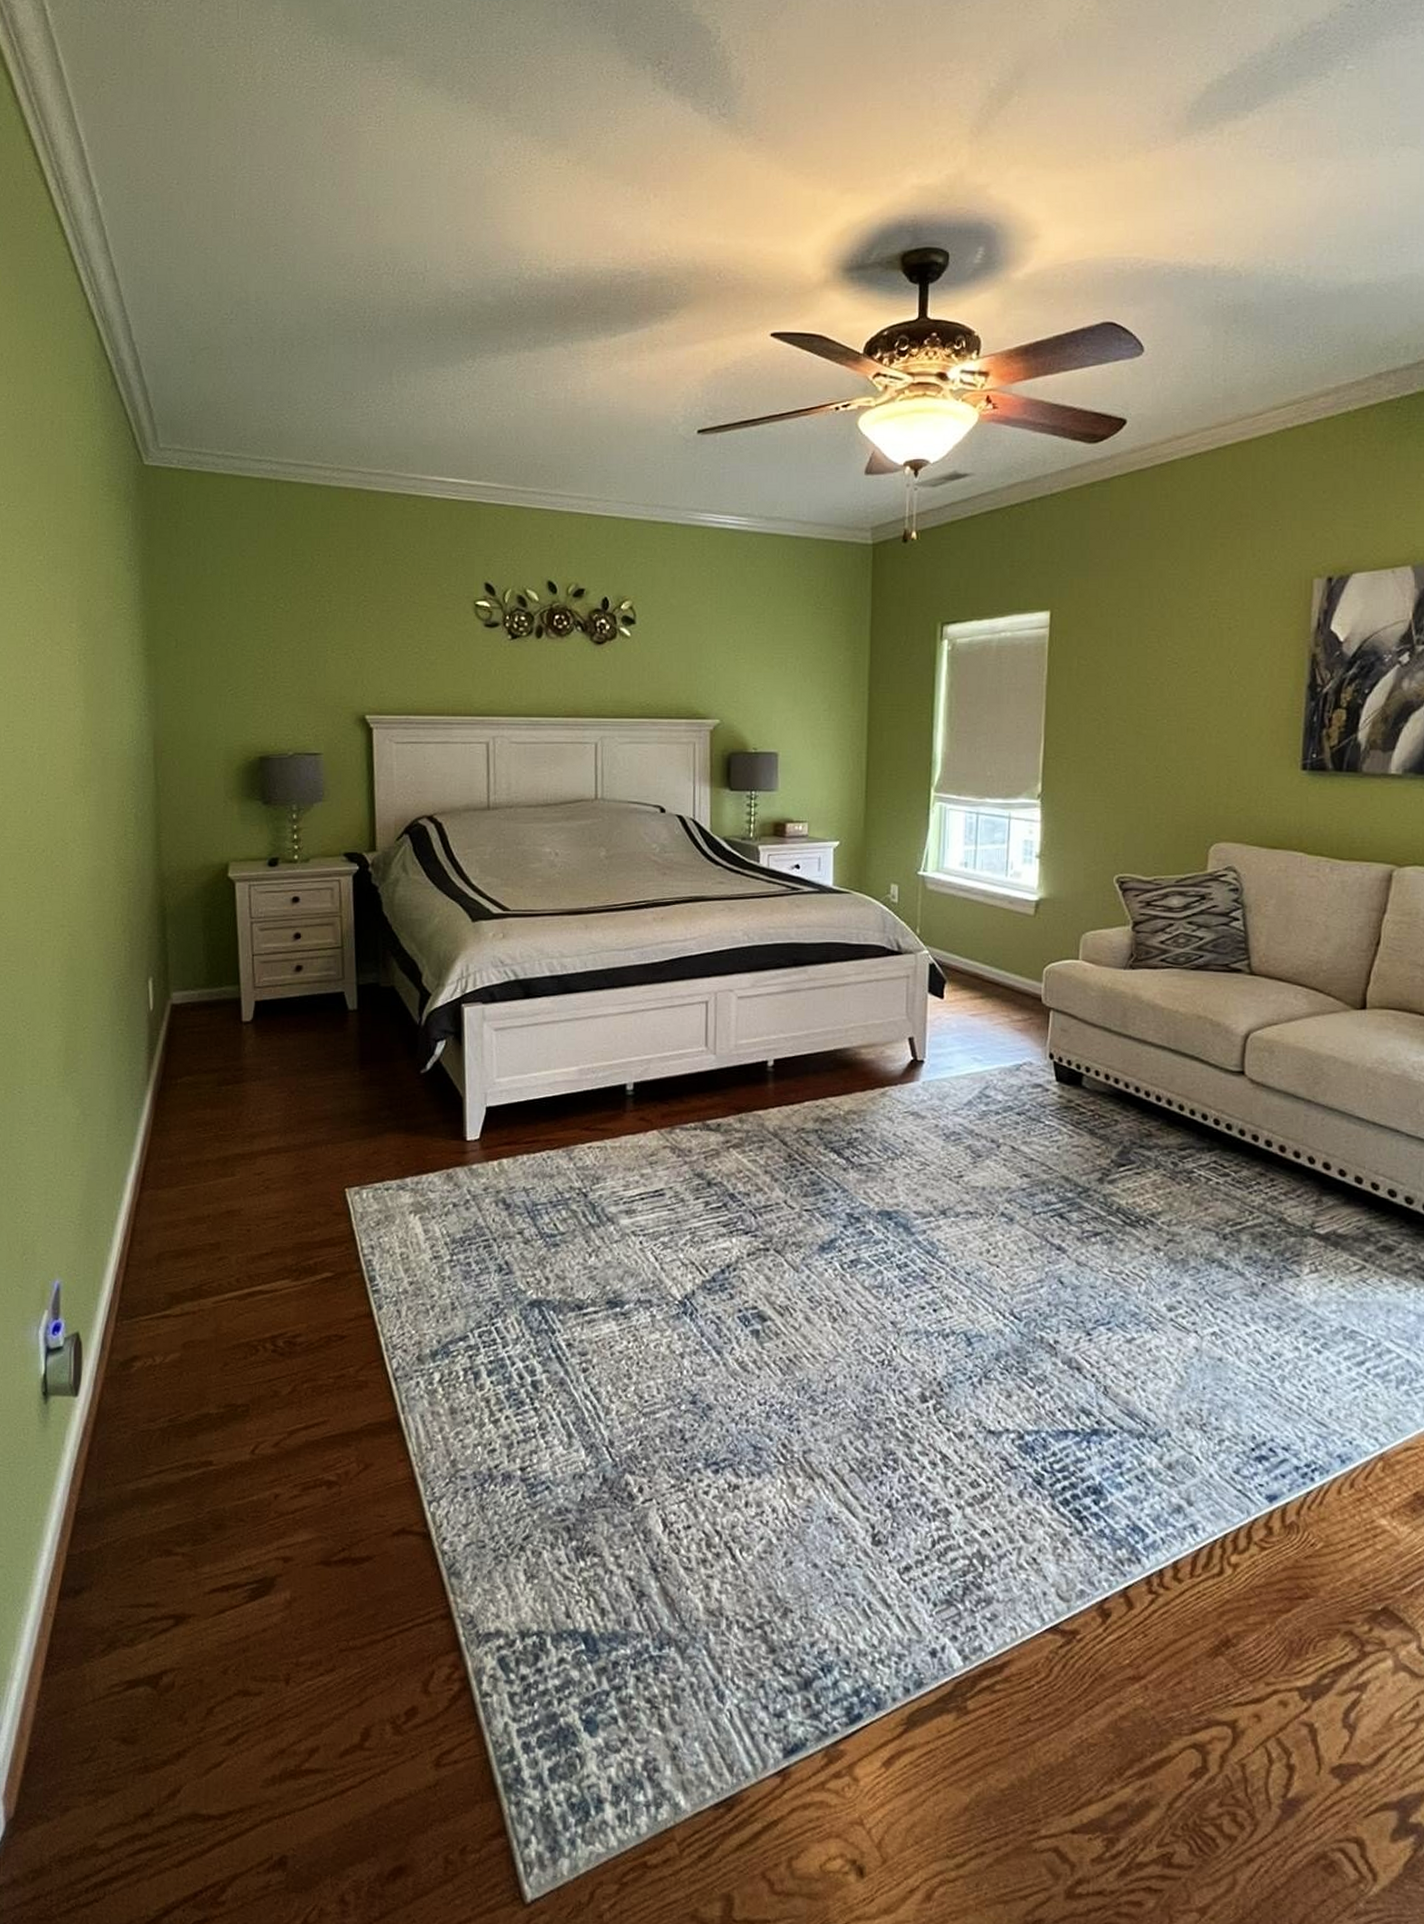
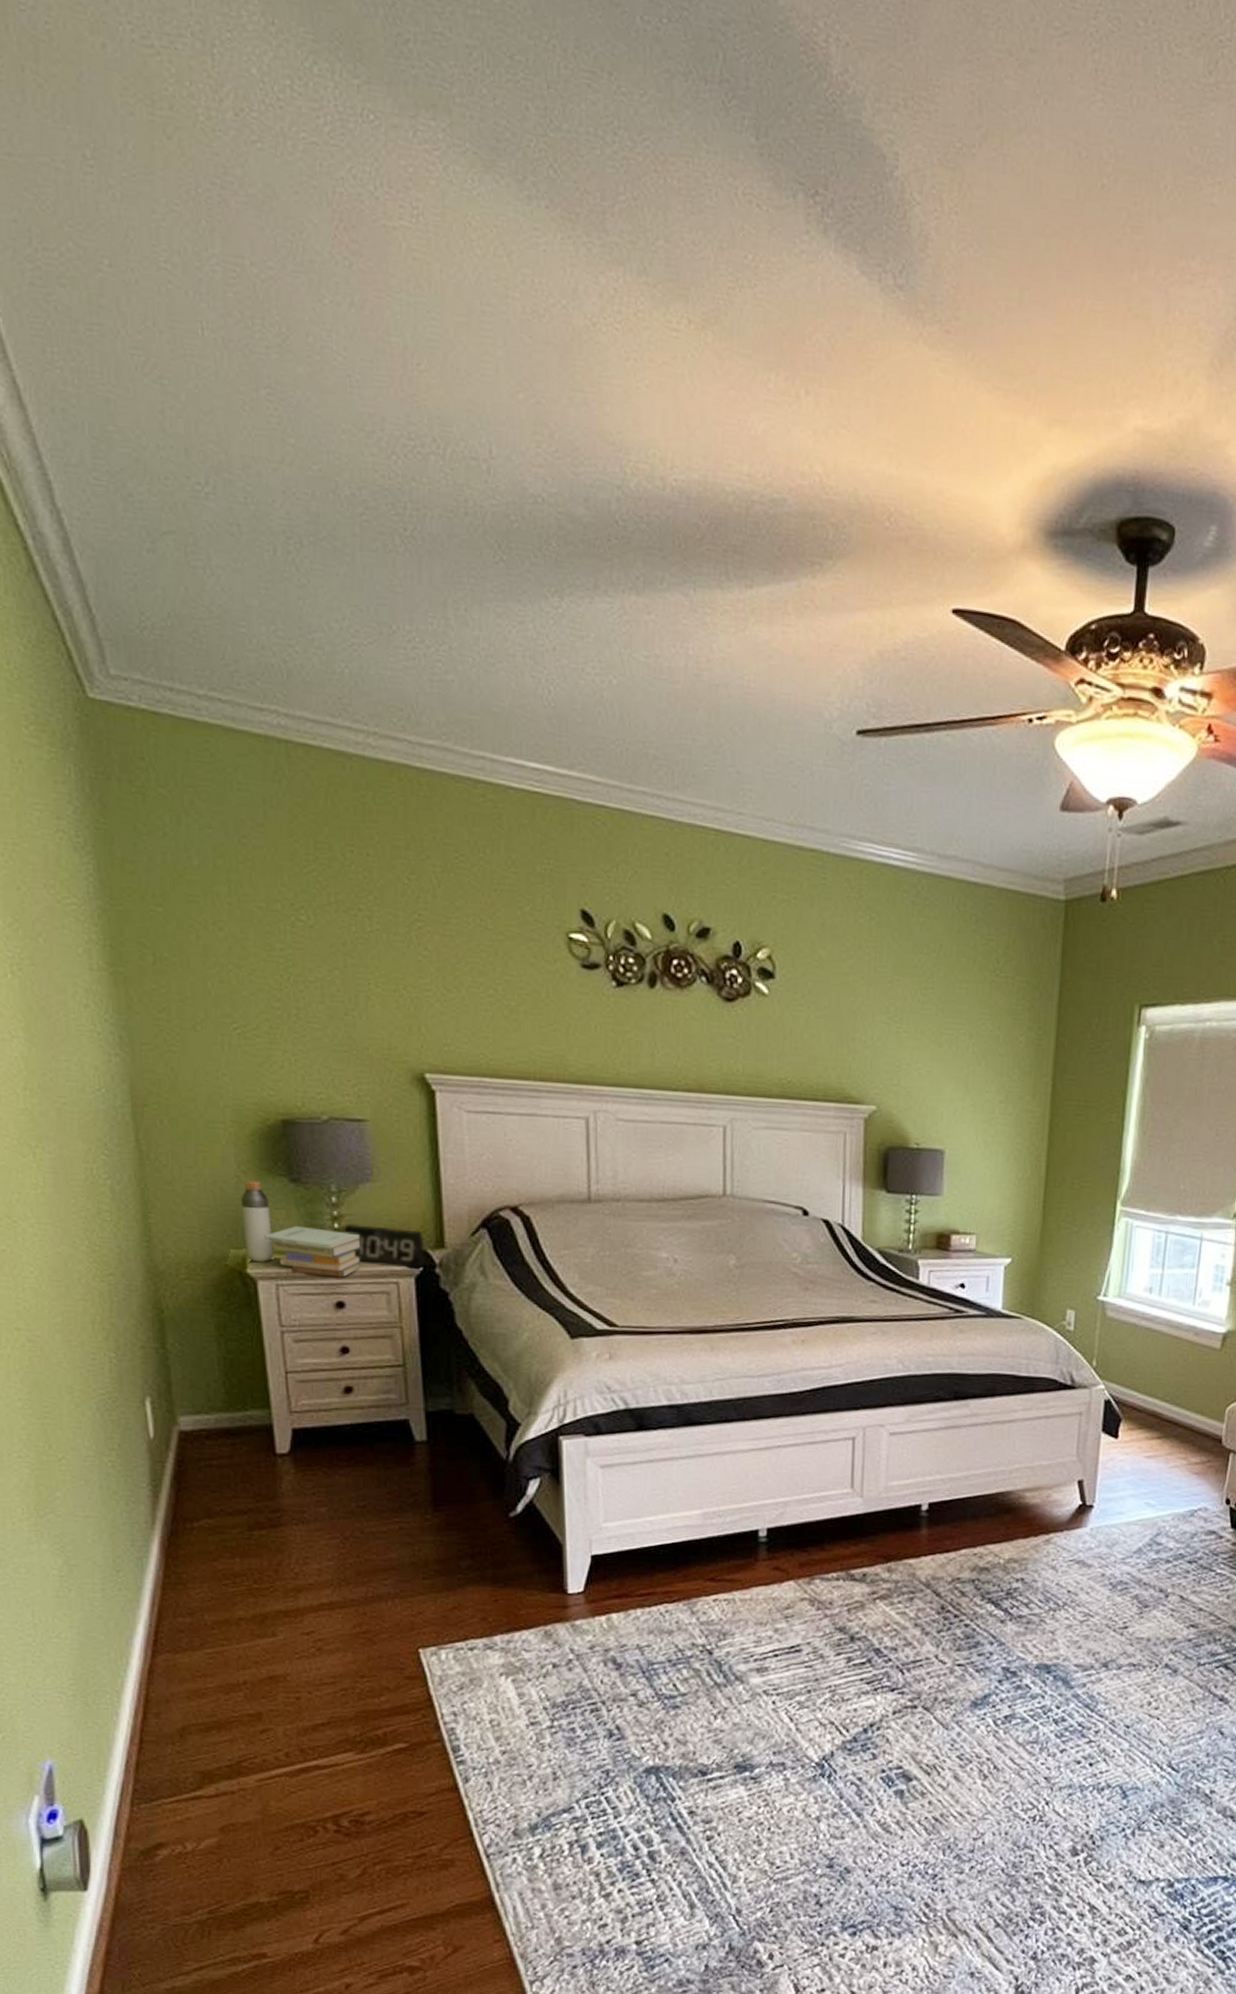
bottle: none [227,804,249,867] -> present [241,1180,274,1262]
books: none [242,838,313,878] -> present [264,1225,361,1278]
alarm clock: none [300,835,363,869] -> present [342,1224,428,1269]

